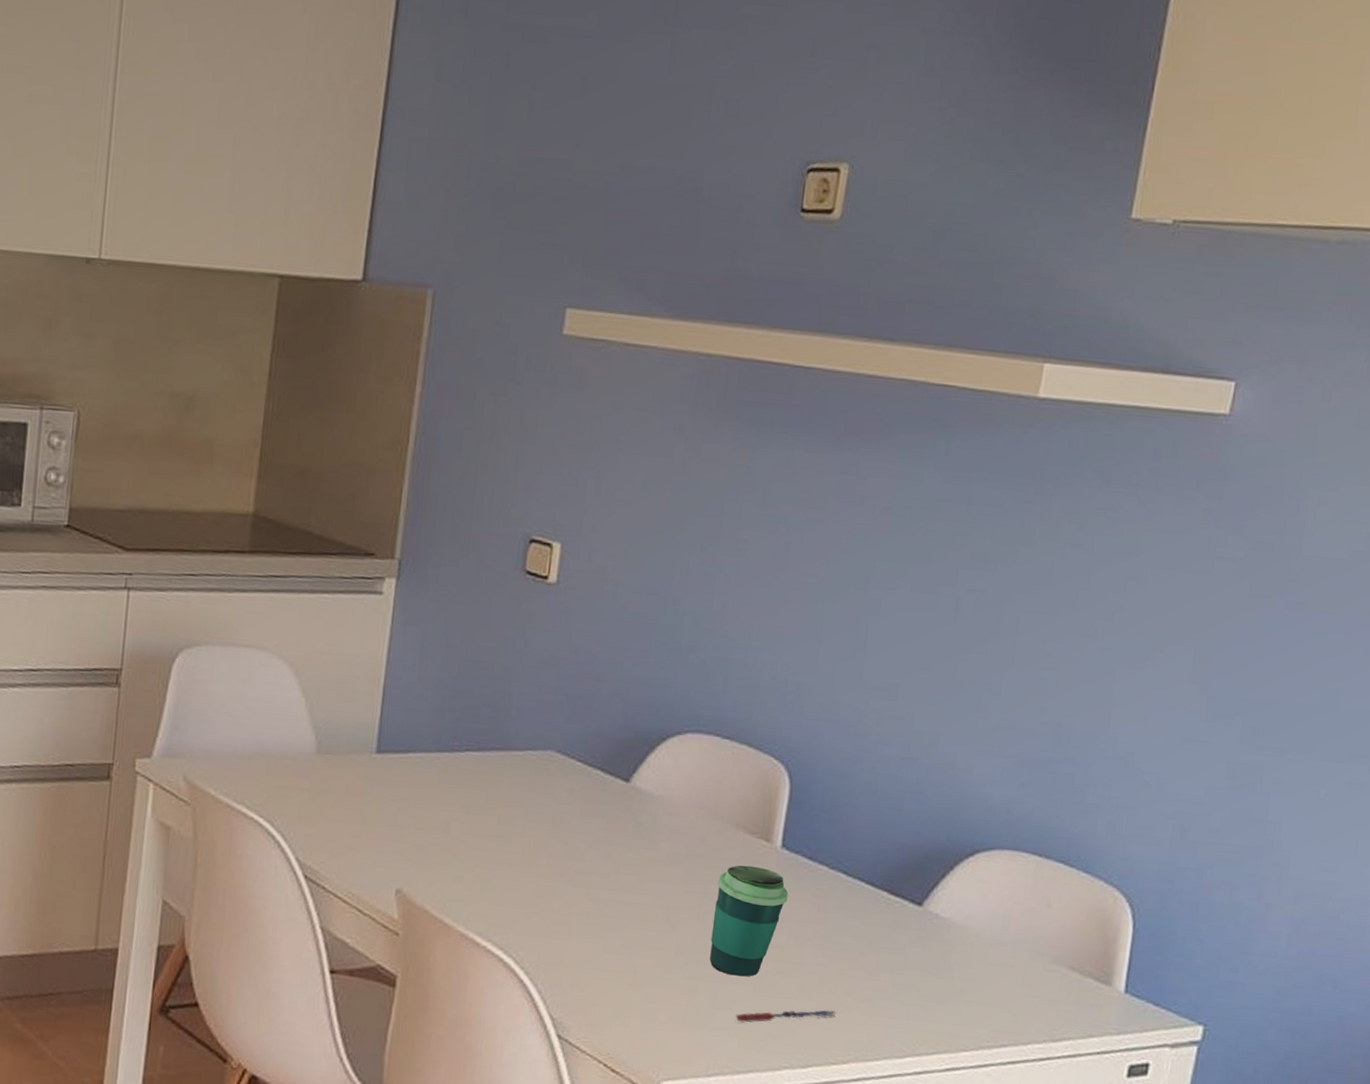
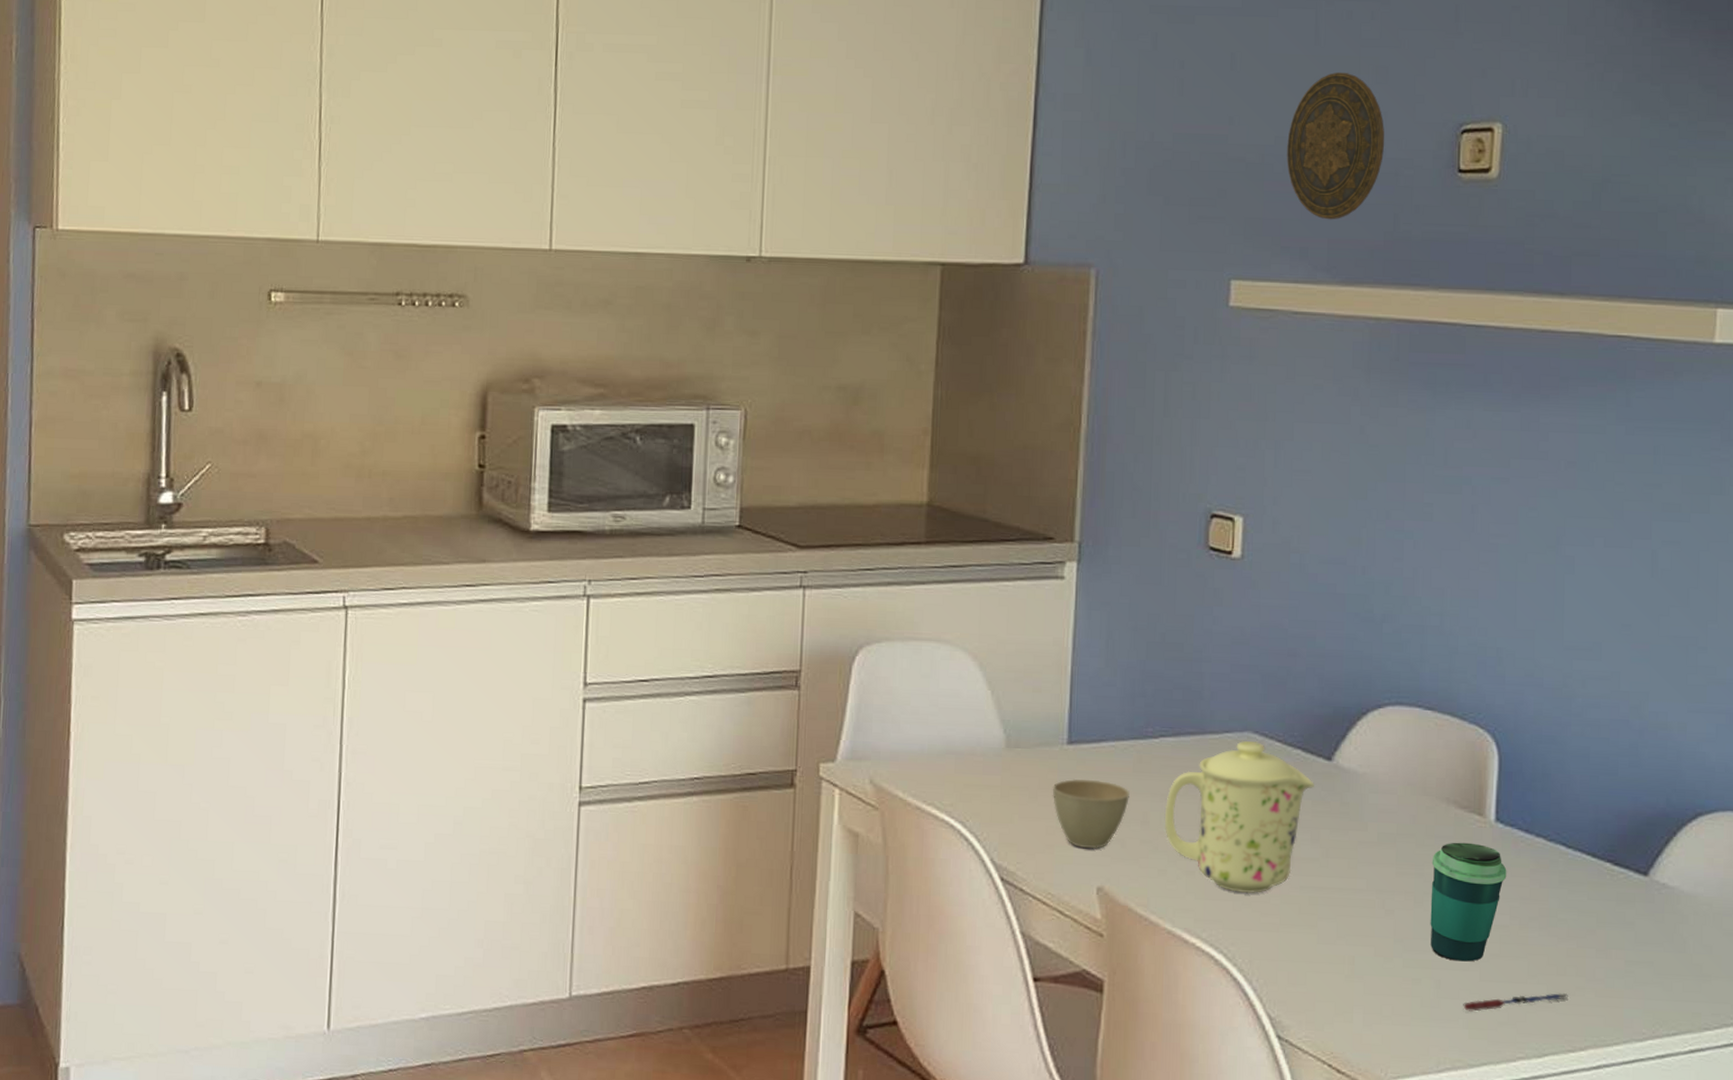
cup: none [358,786,433,854] -> present [1052,778,1130,849]
mug: none [463,759,611,903] -> present [1164,741,1314,894]
decorative plate: none [630,102,731,253] -> present [1287,72,1385,220]

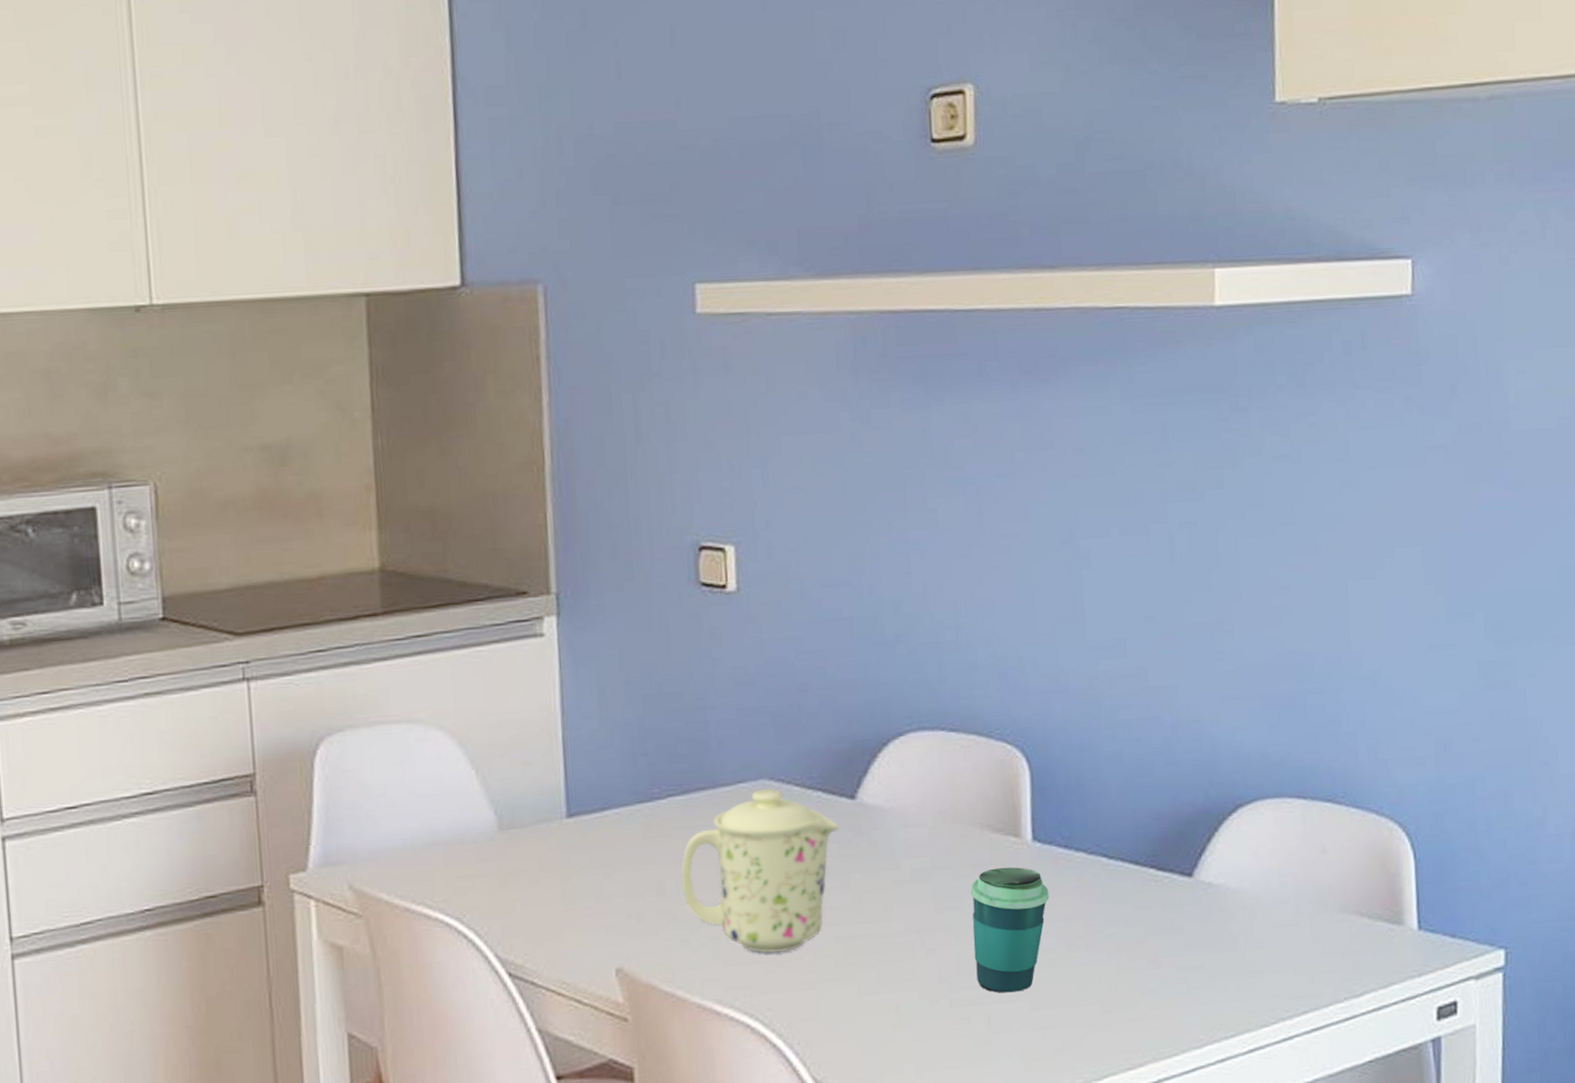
cup: present [1052,778,1130,849] -> none [555,852,641,929]
decorative plate: present [1287,72,1385,220] -> none [742,40,850,207]
pen: present [1463,993,1569,1012] -> none [1016,1010,1124,1044]

